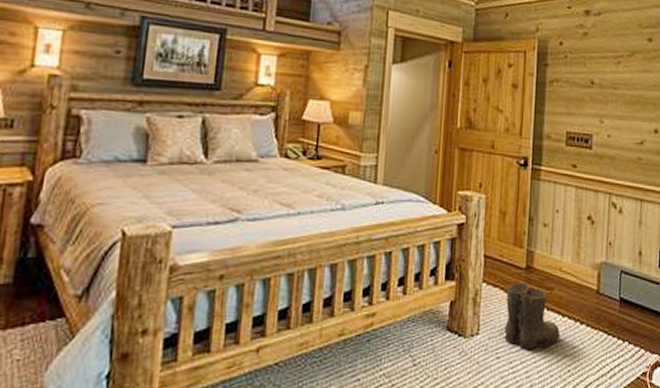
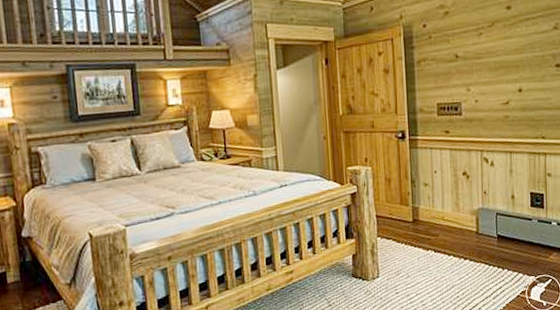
boots: present [504,283,561,350] -> none [397,233,448,285]

